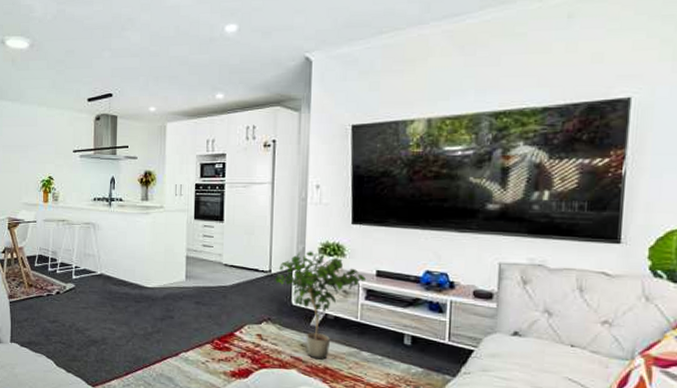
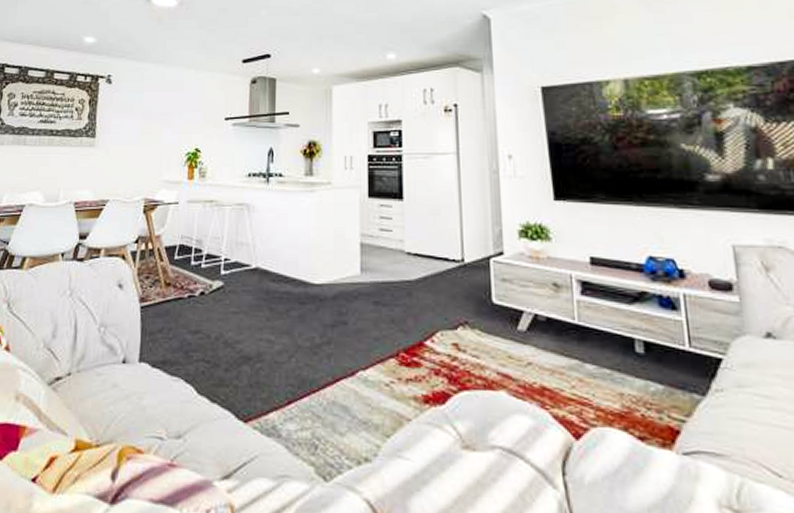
potted plant: present [274,251,367,360] -> none [468,234,580,376]

